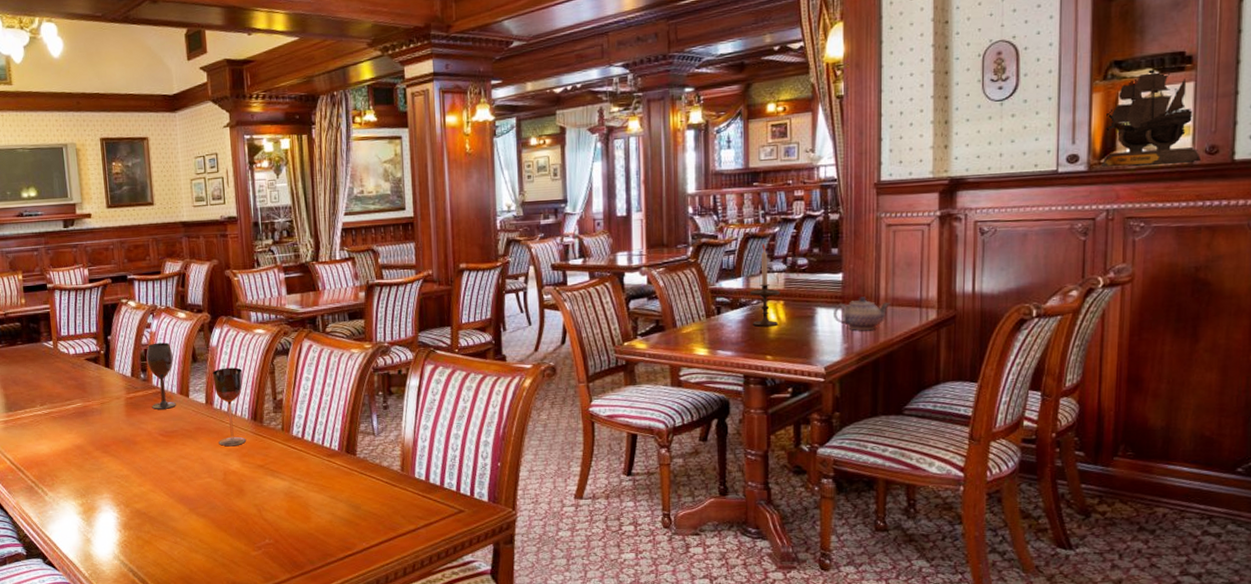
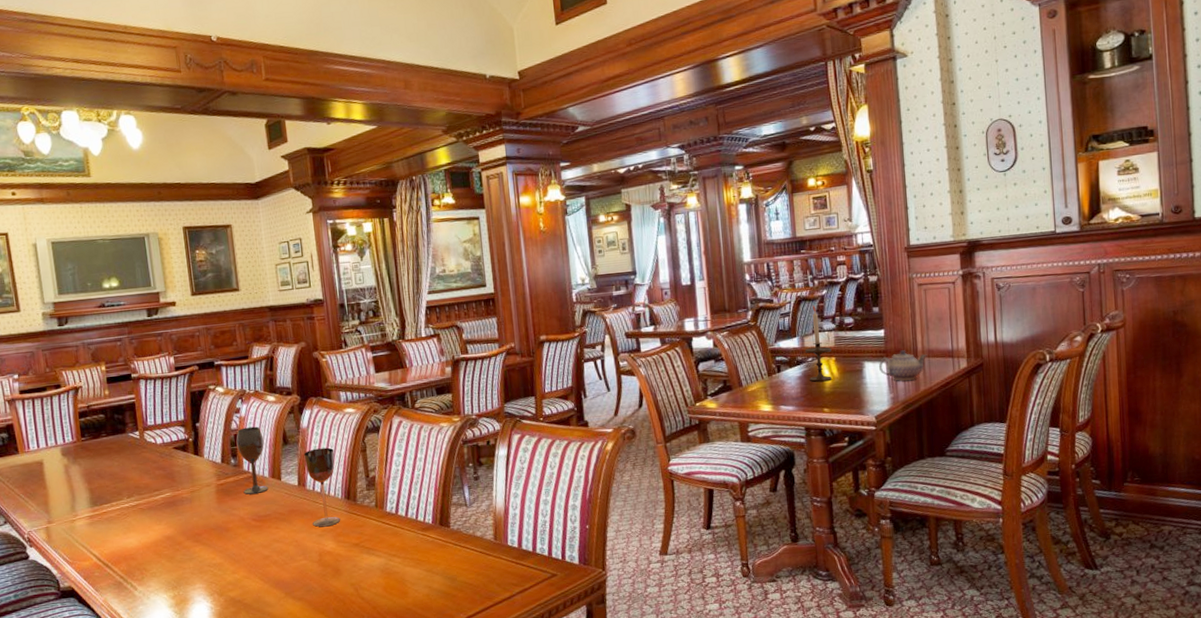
ship model: present [1100,68,1201,167] -> none [1090,141,1169,227]

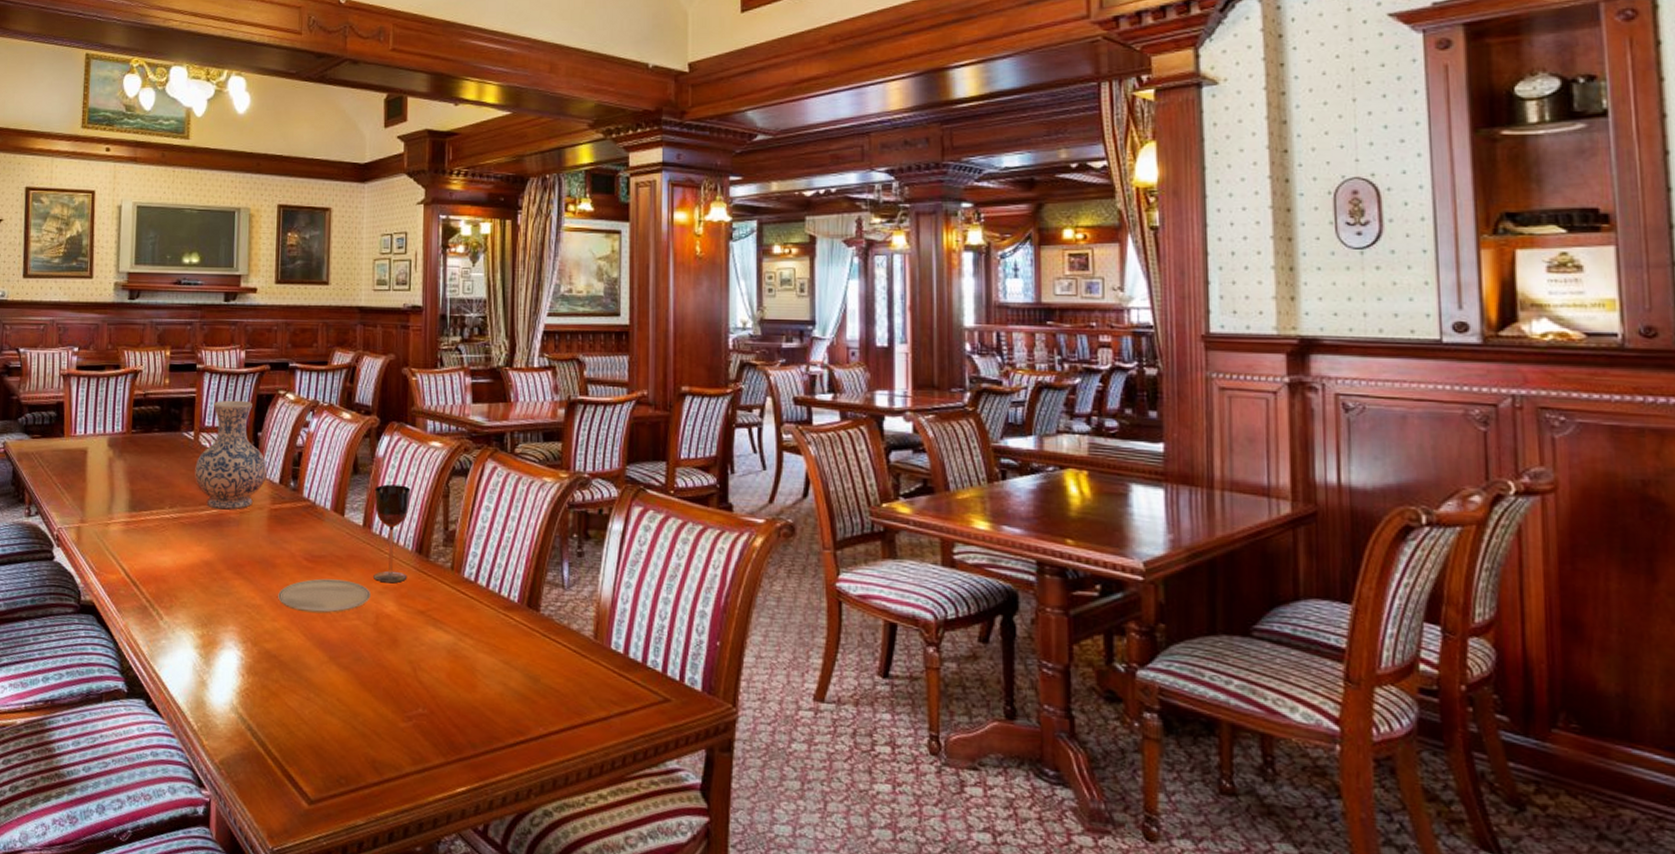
vase: none [144,398,210,492] -> present [193,400,267,510]
plate: none [234,530,313,562] -> present [278,578,372,614]
wine glass: present [236,426,269,495] -> none [299,446,331,528]
candlestick: present [805,305,832,383] -> none [1044,395,1083,503]
teapot: present [879,350,927,382] -> none [1154,475,1229,520]

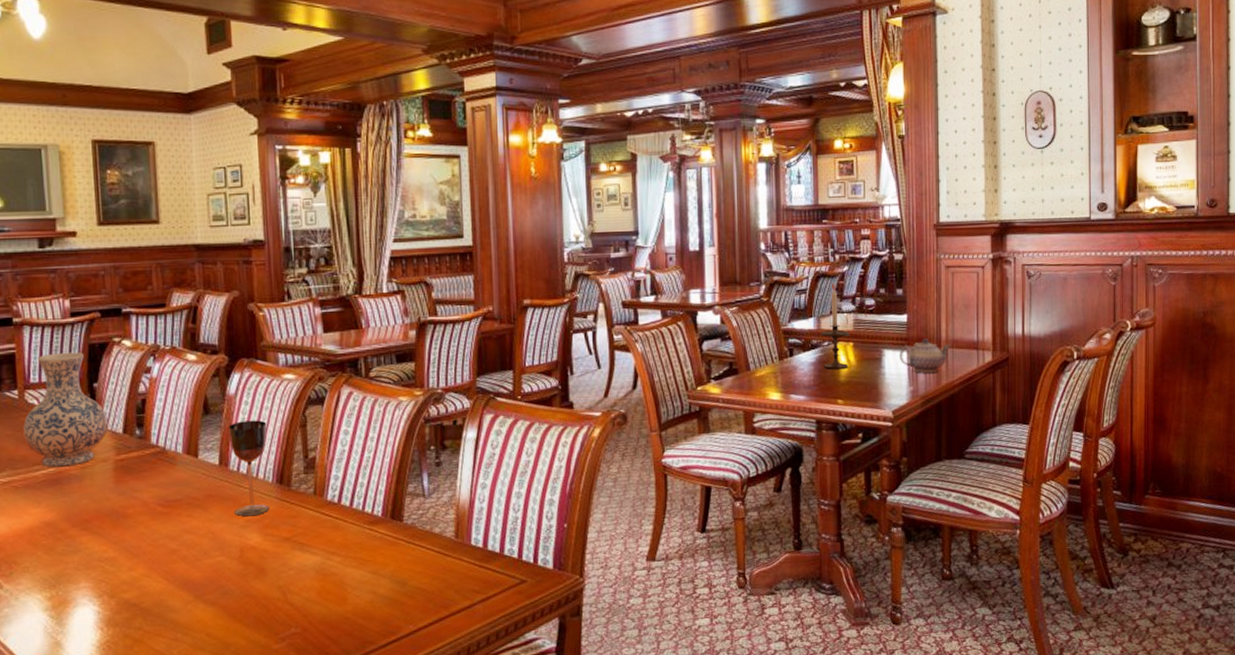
plate: present [278,578,372,614] -> none [133,519,234,557]
candlestick: none [1044,395,1083,503] -> present [821,282,850,370]
teapot: none [1154,475,1229,520] -> present [900,338,951,374]

